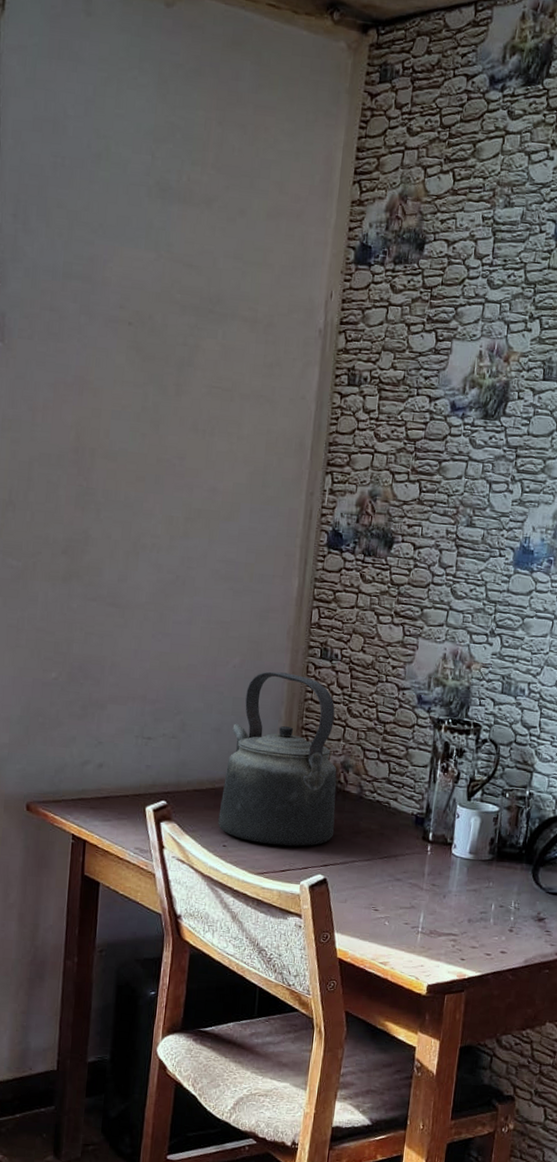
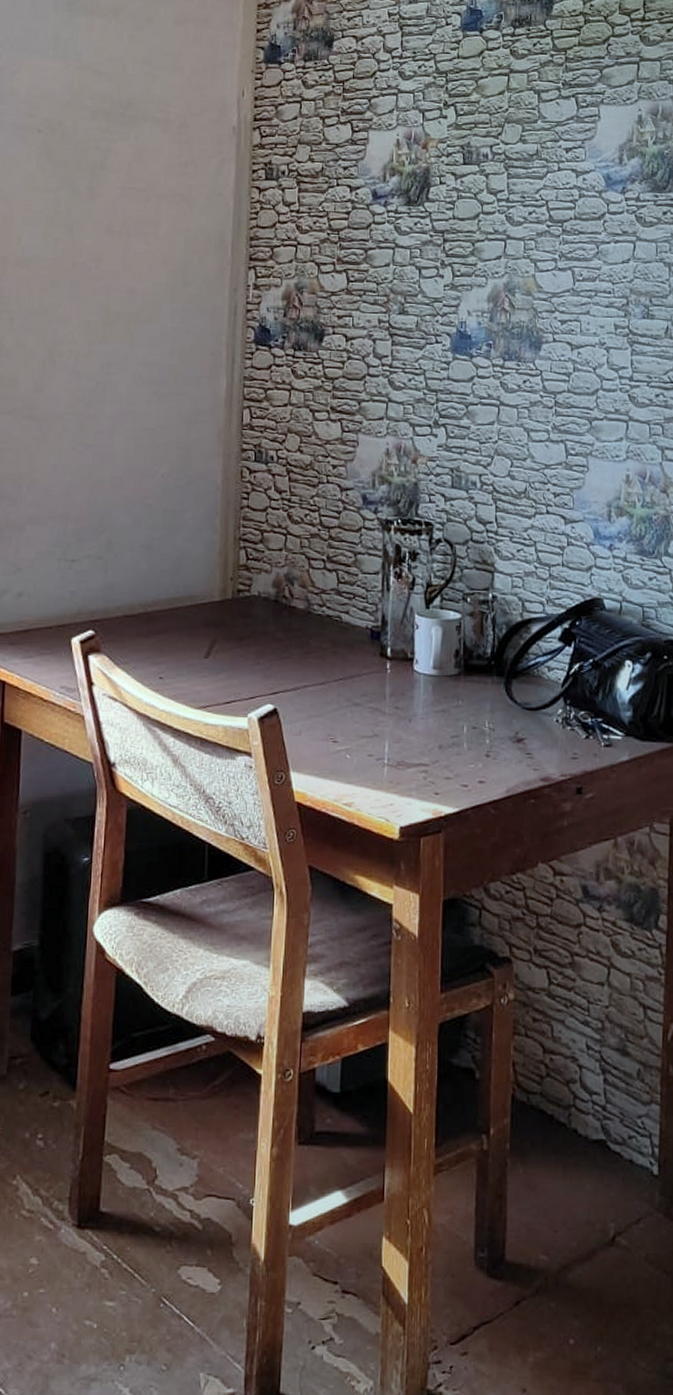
kettle: present [218,671,337,847] -> none [152,479,282,674]

